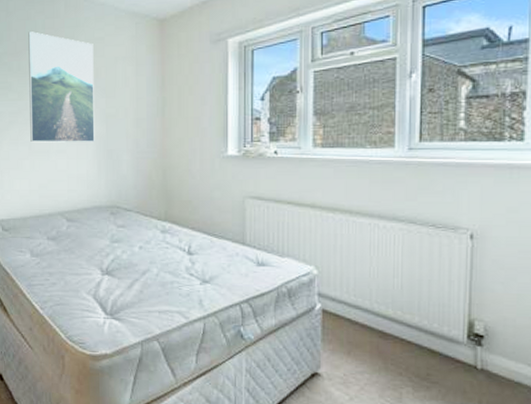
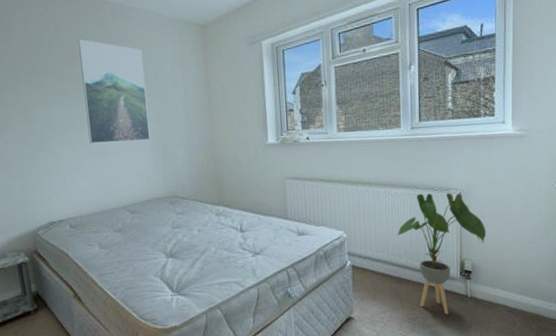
house plant: none [383,231,507,388] -> present [397,193,487,315]

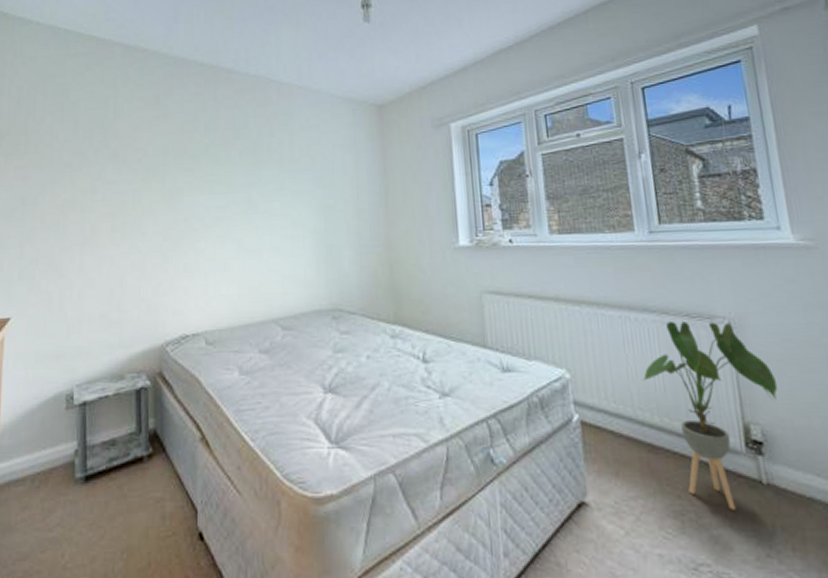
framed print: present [78,39,150,144] -> none [238,120,312,240]

